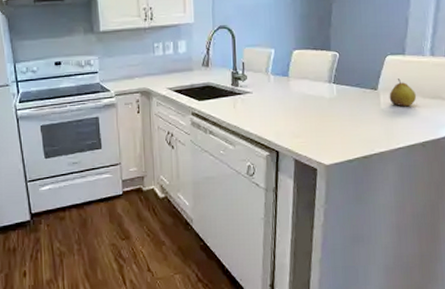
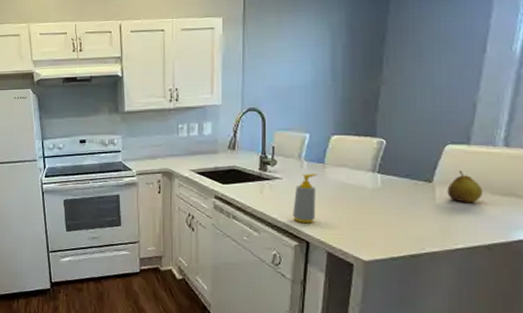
soap bottle: none [263,87,283,134] -> present [293,174,317,224]

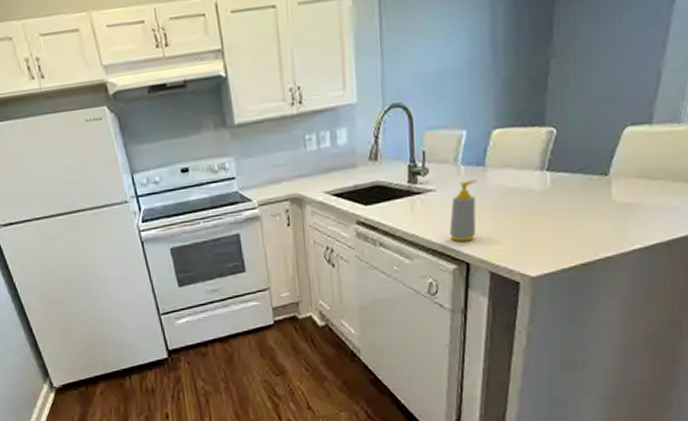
fruit: present [447,171,484,203] -> none [624,157,665,196]

